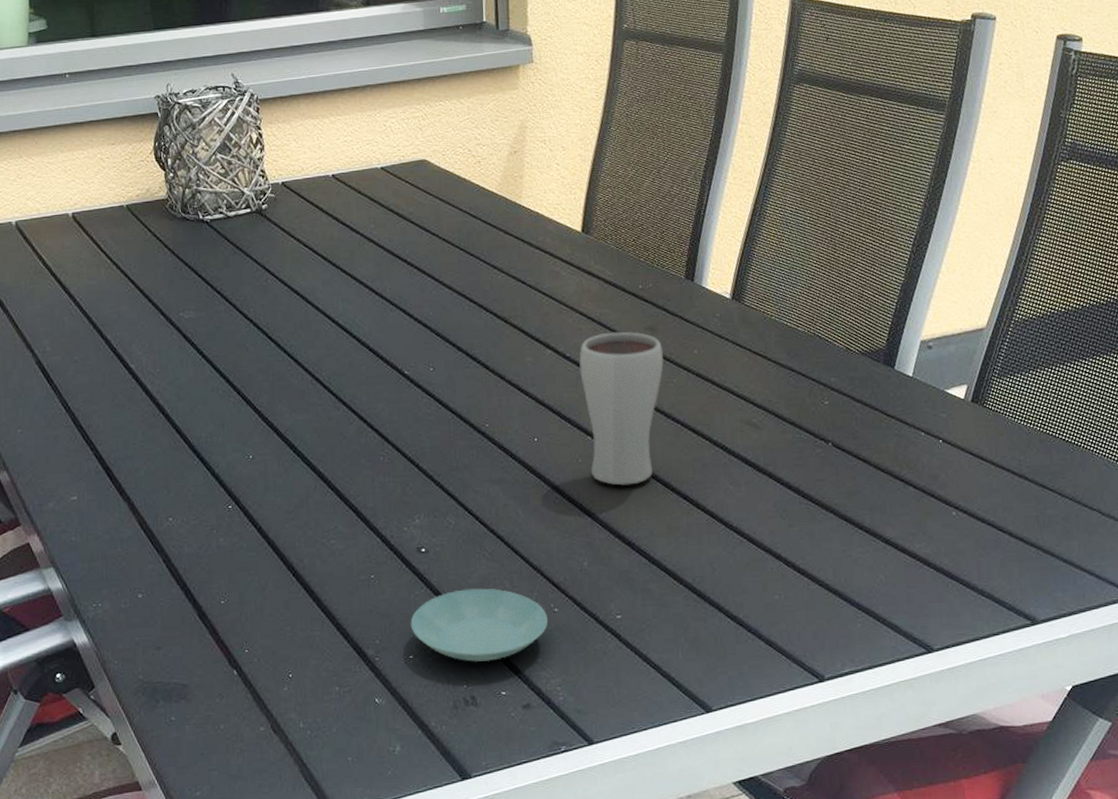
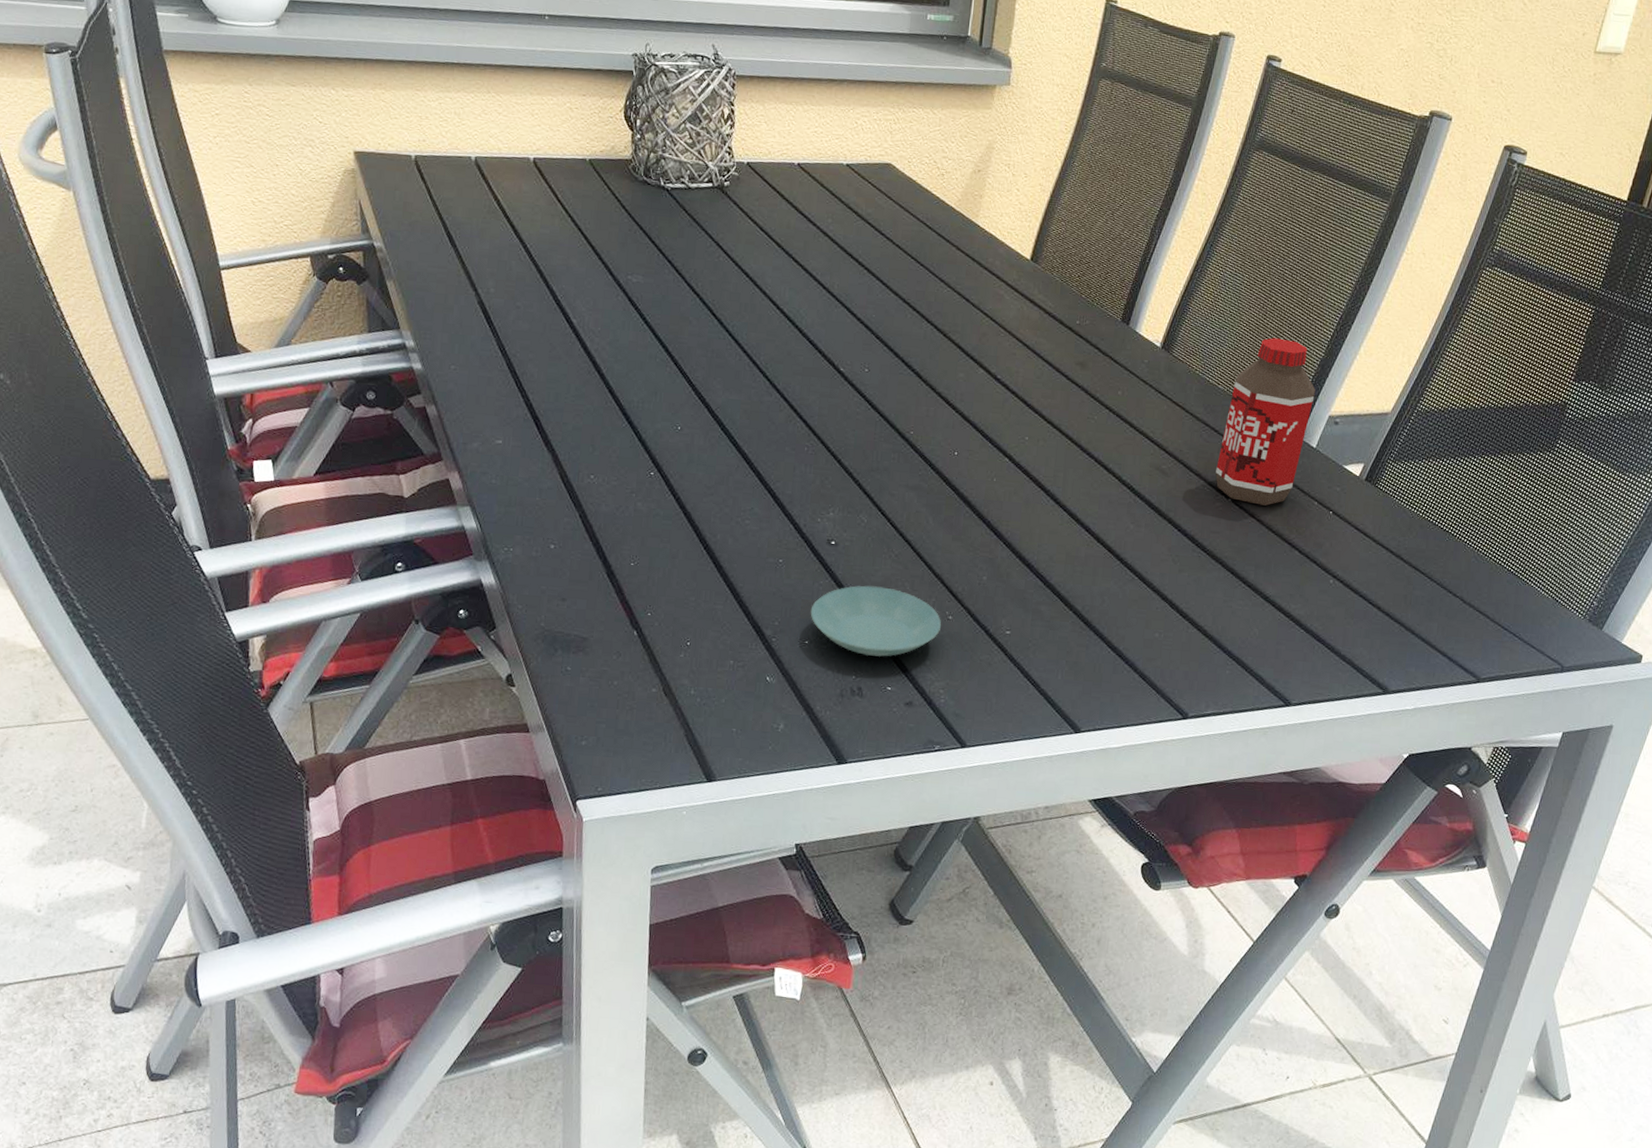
drinking glass: present [579,331,664,486] -> none [1003,361,1090,511]
bottle: none [810,269,902,445] -> present [1215,338,1316,506]

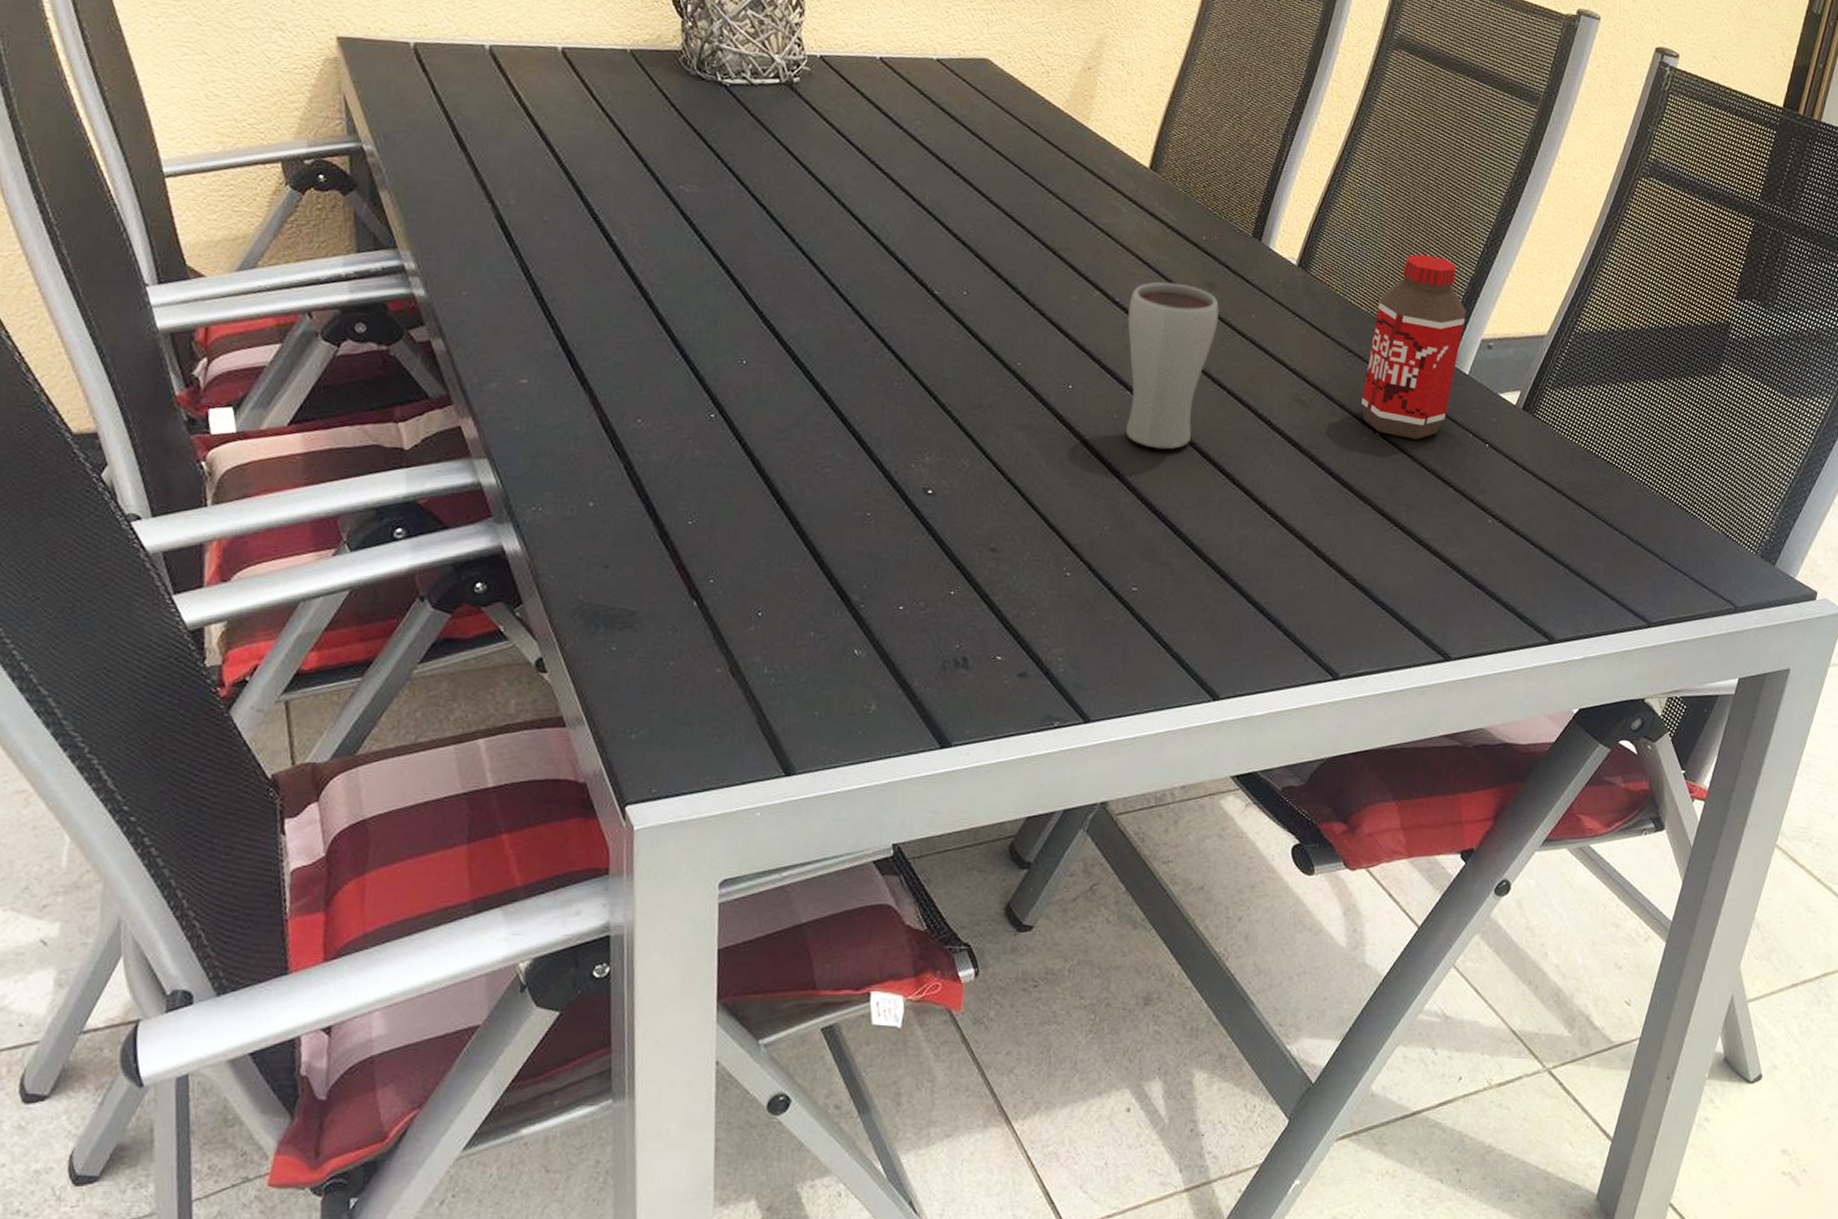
saucer: present [810,585,942,657] -> none [904,540,1059,622]
drinking glass: none [1003,361,1090,511] -> present [1125,282,1220,450]

